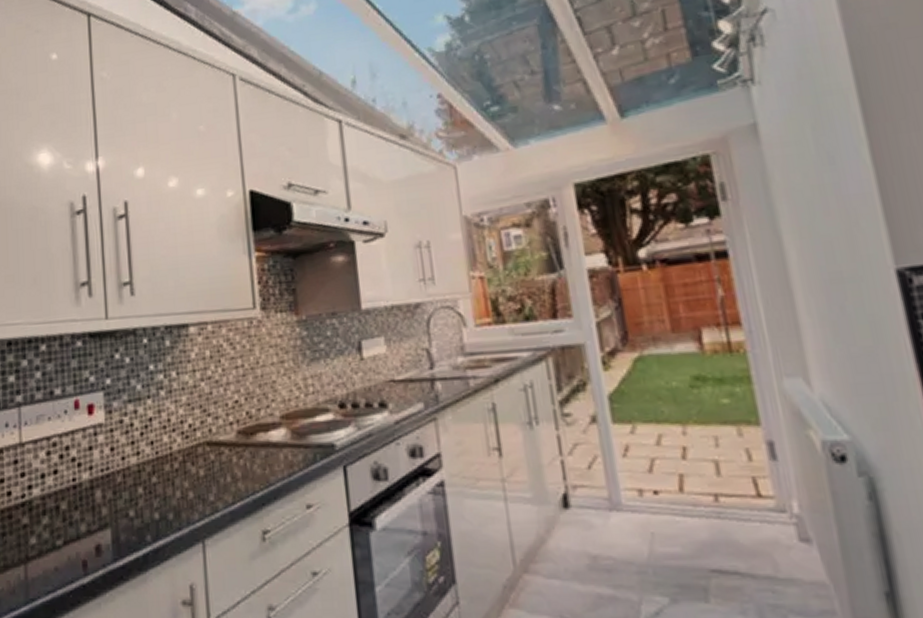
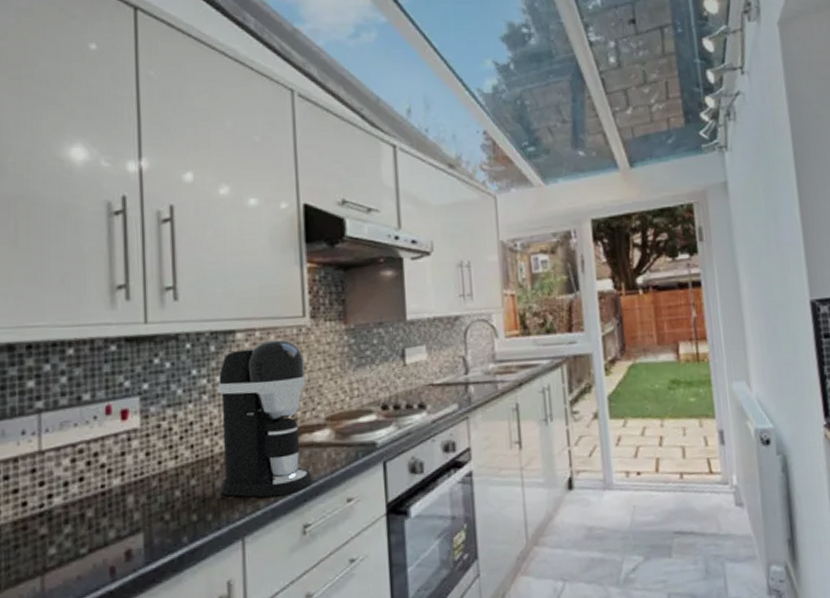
coffee maker: none [173,333,270,499] -> present [218,339,312,498]

